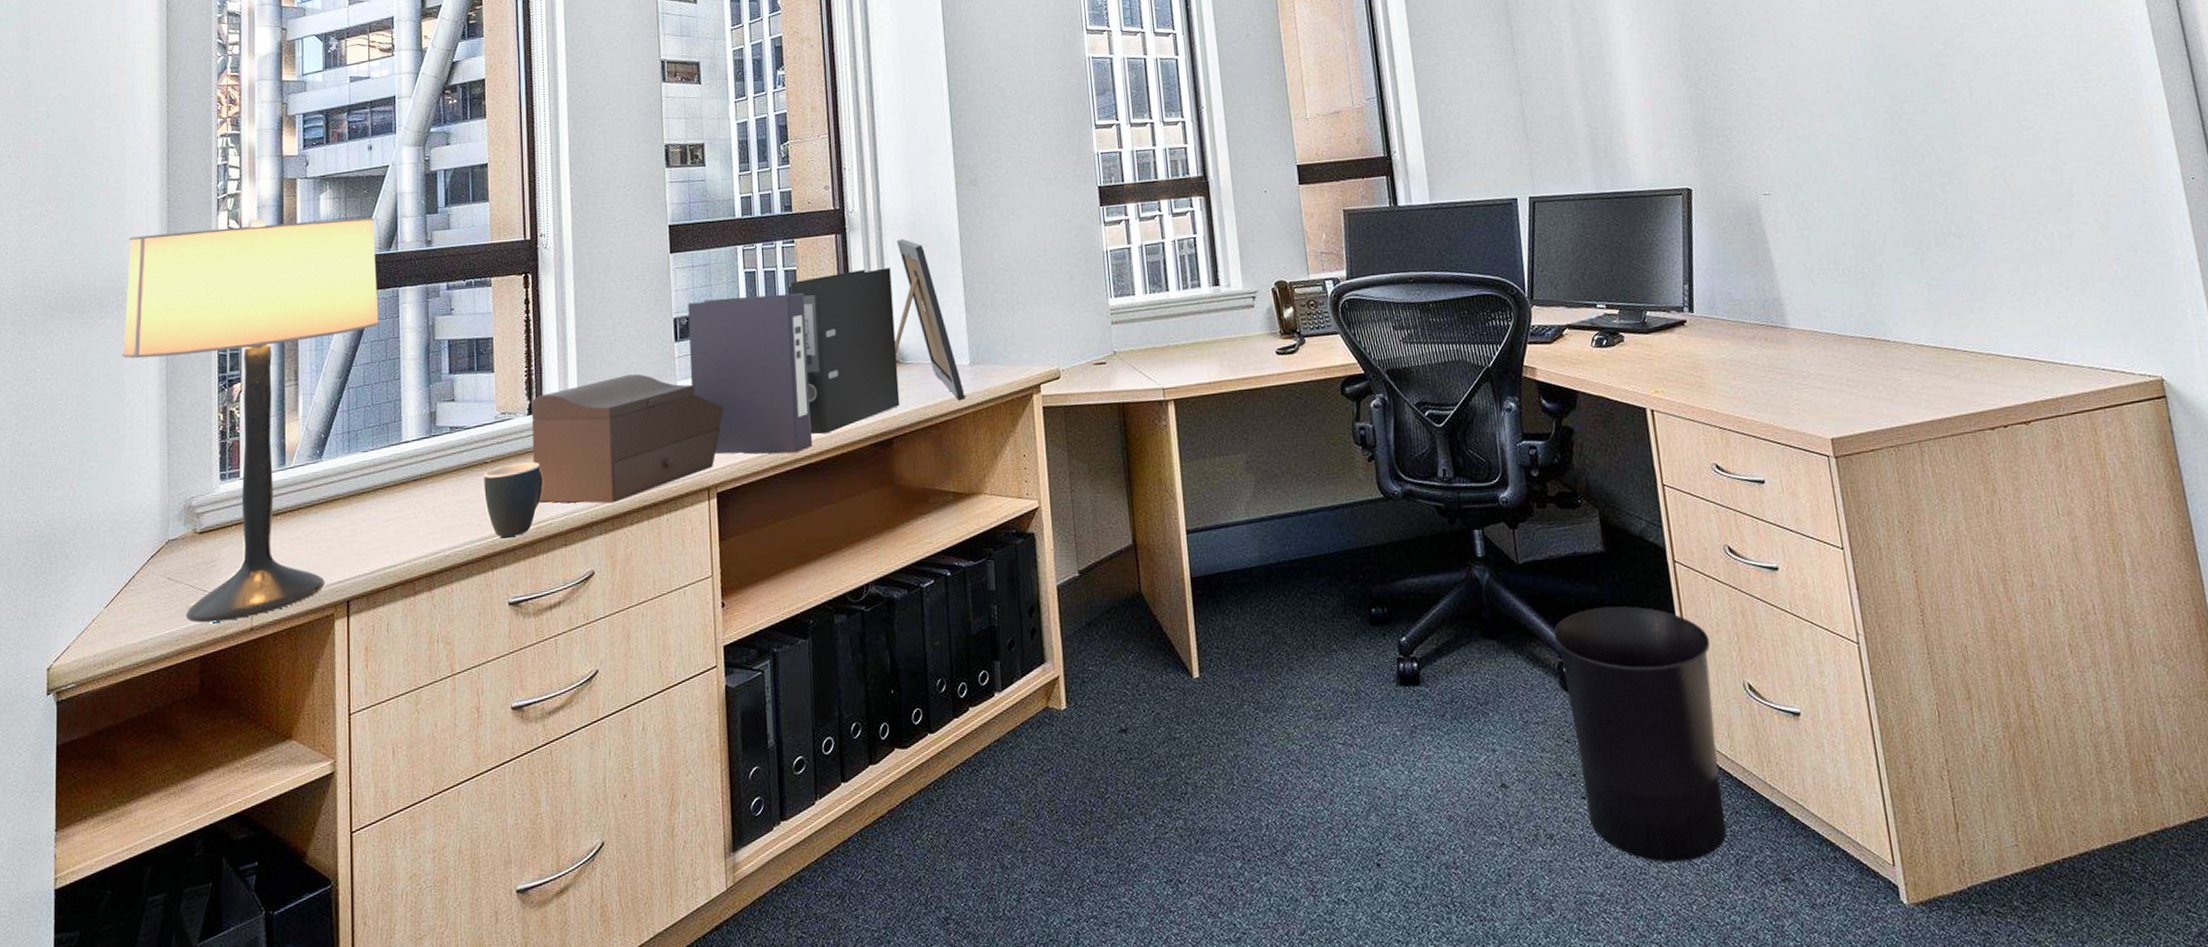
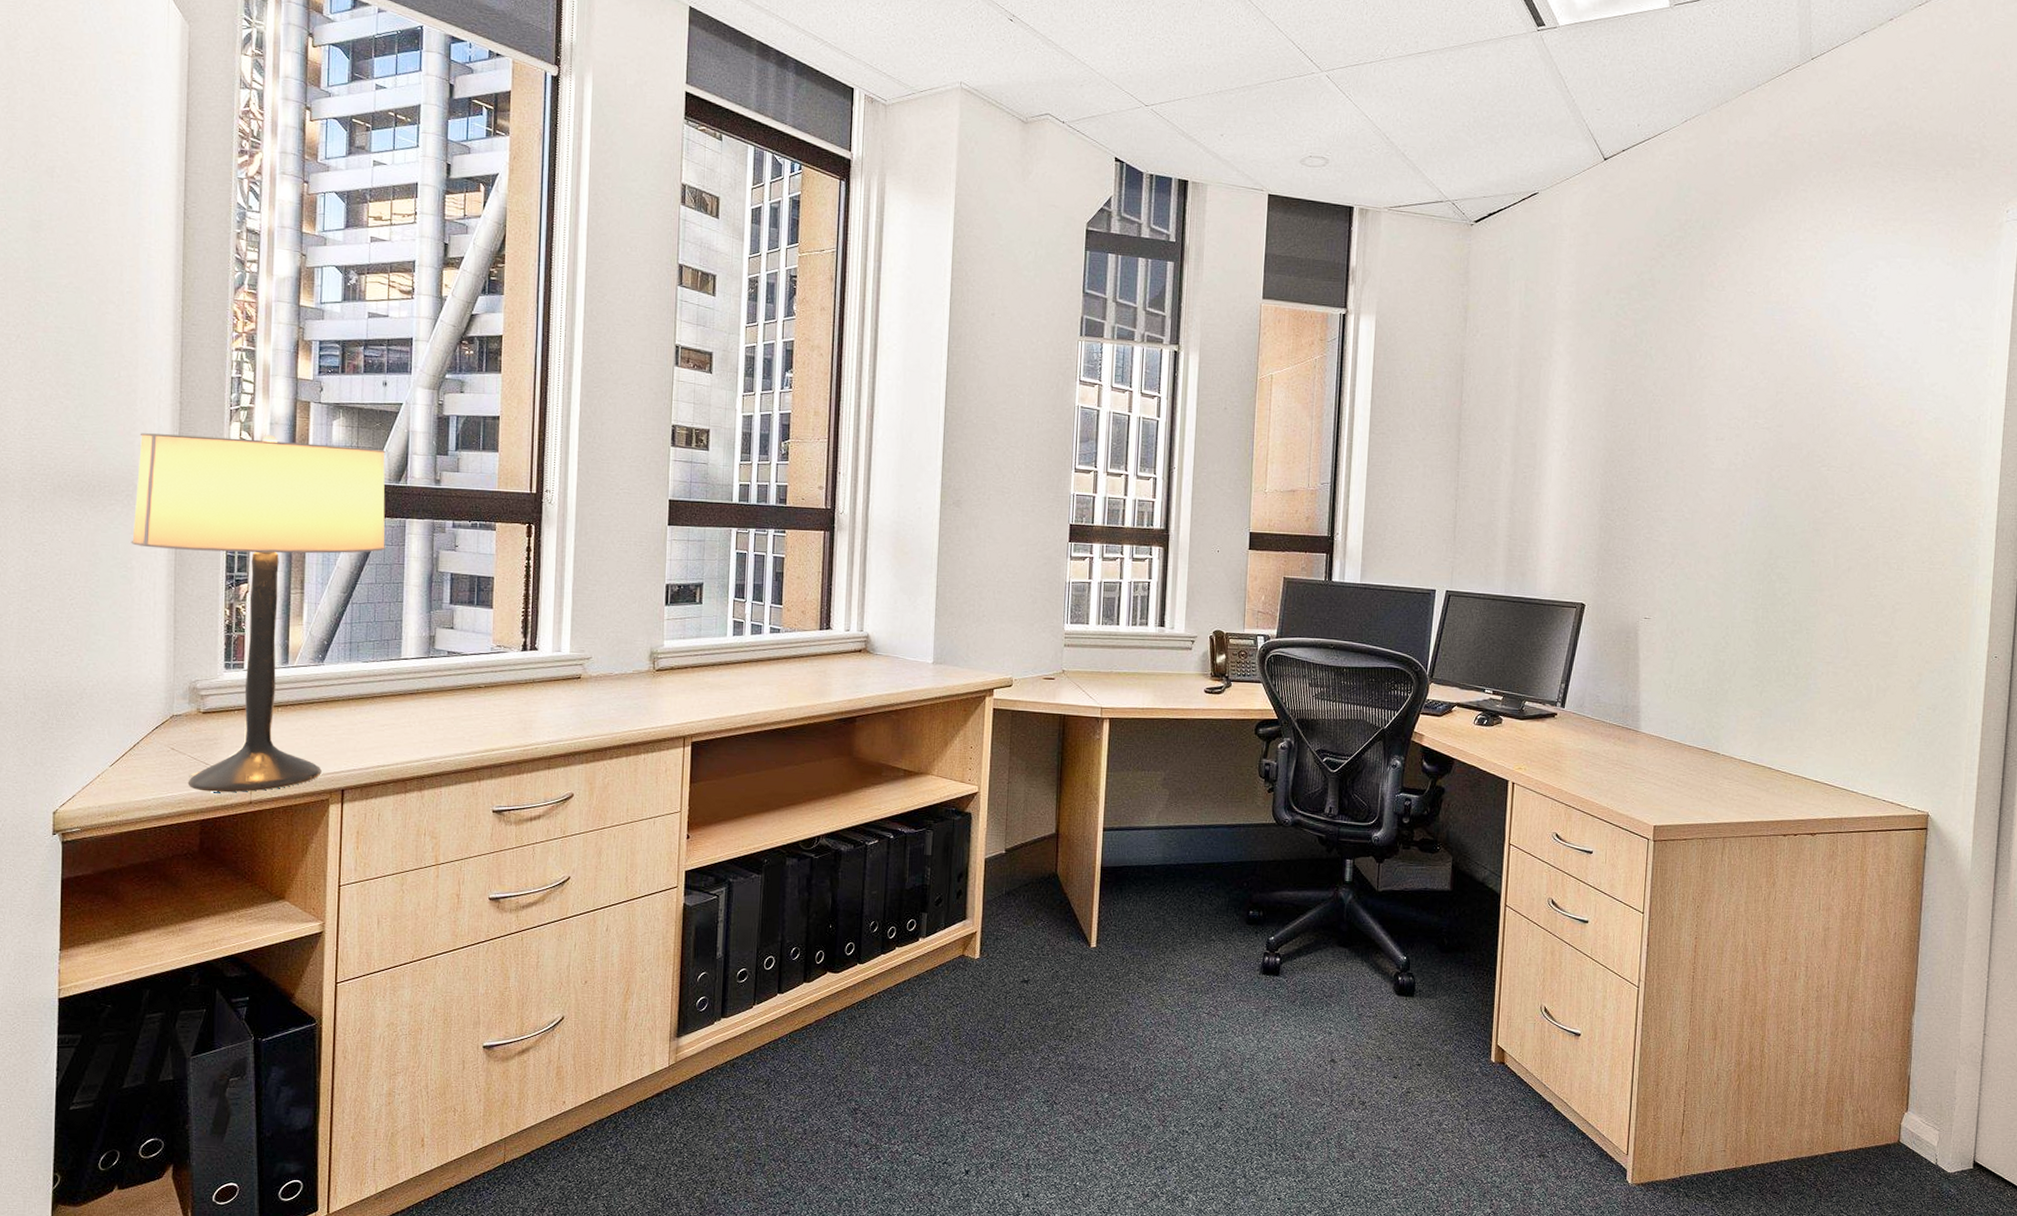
mug: present [484,462,543,538] -> none [476,692,532,755]
sewing box: present [531,374,724,504] -> none [524,628,705,738]
binder: present [688,293,812,455] -> none [676,572,789,717]
binder: present [790,267,900,435] -> none [777,566,872,705]
picture frame: present [894,239,966,401] -> none [867,544,926,694]
waste bin: present [1553,606,1726,862] -> none [1395,933,1522,1134]

